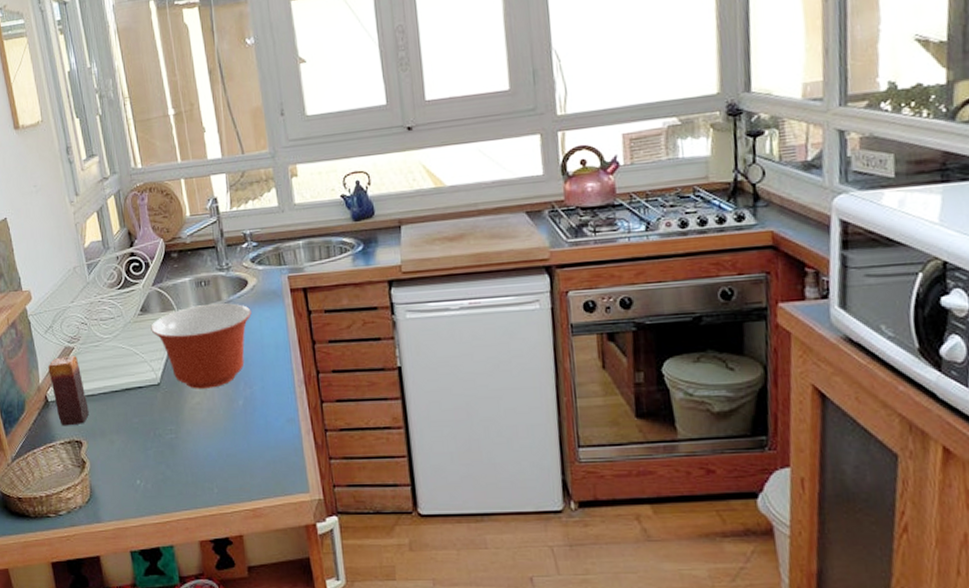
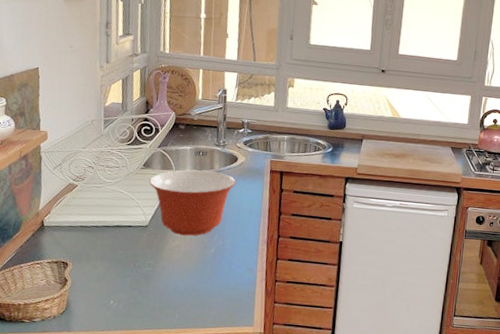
candle: present [48,355,89,426] -> none [49,191,80,249]

